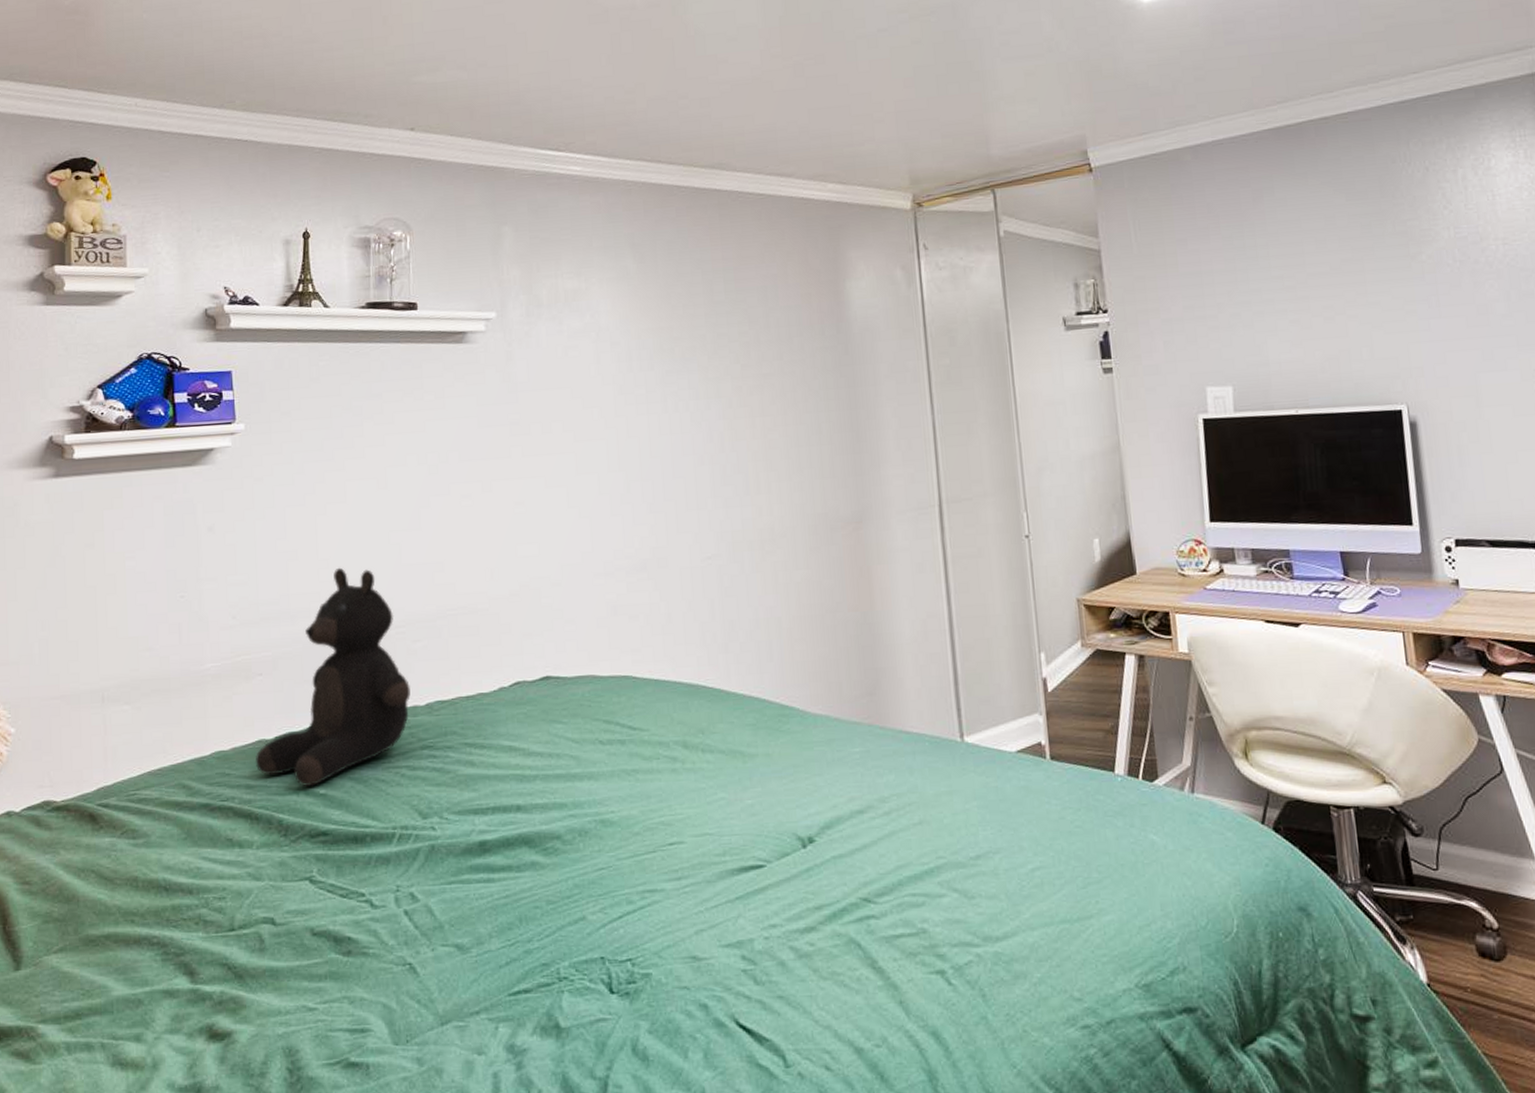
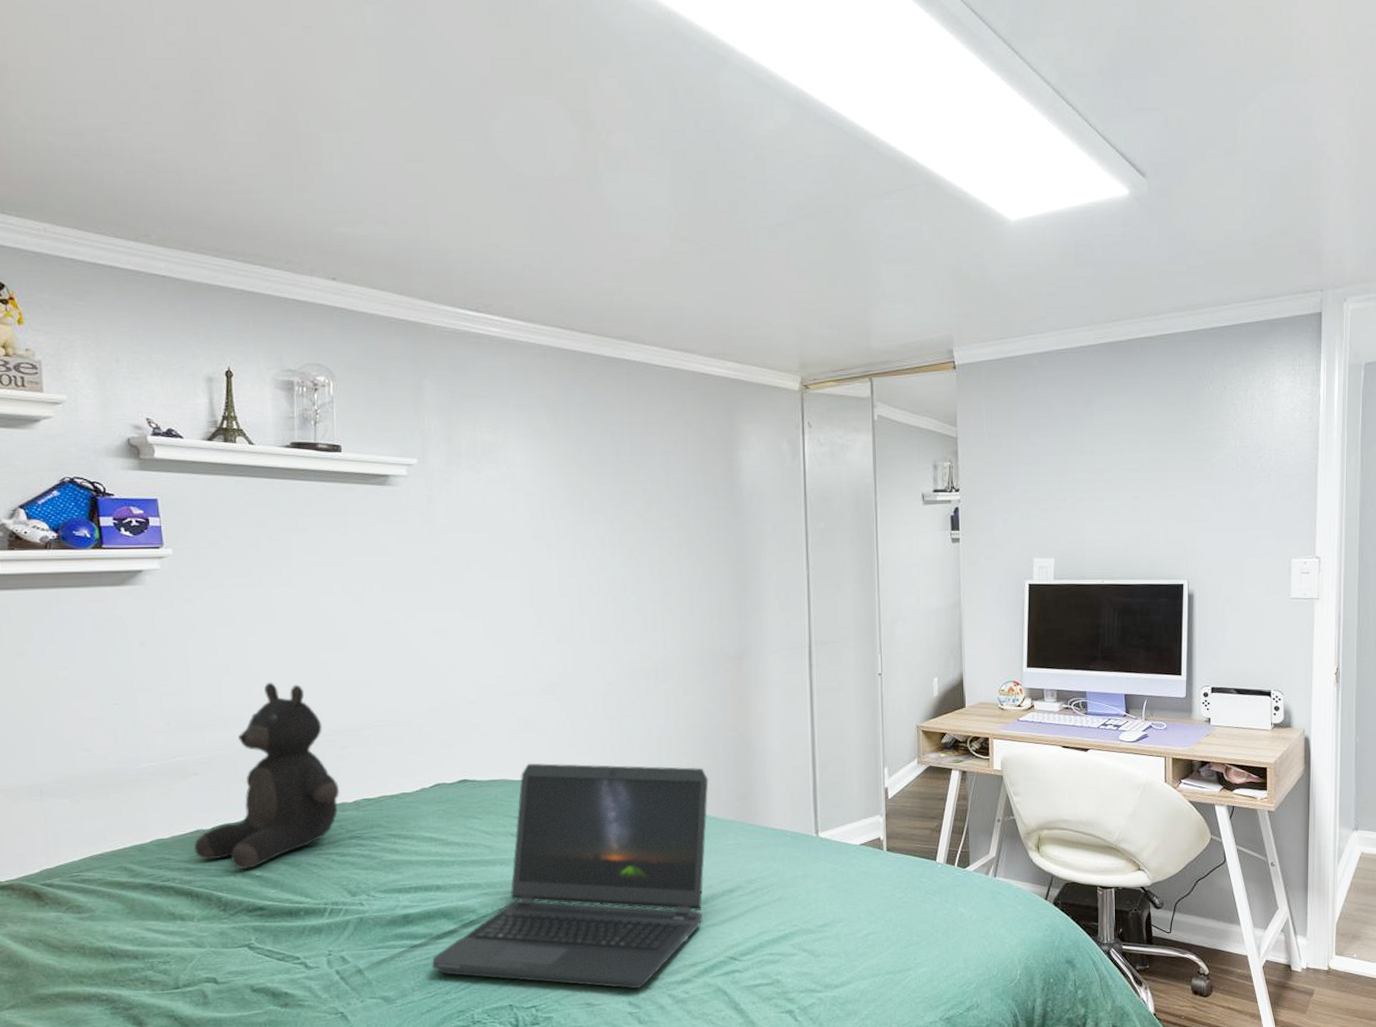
laptop computer: none [511,654,828,939] -> present [432,762,709,990]

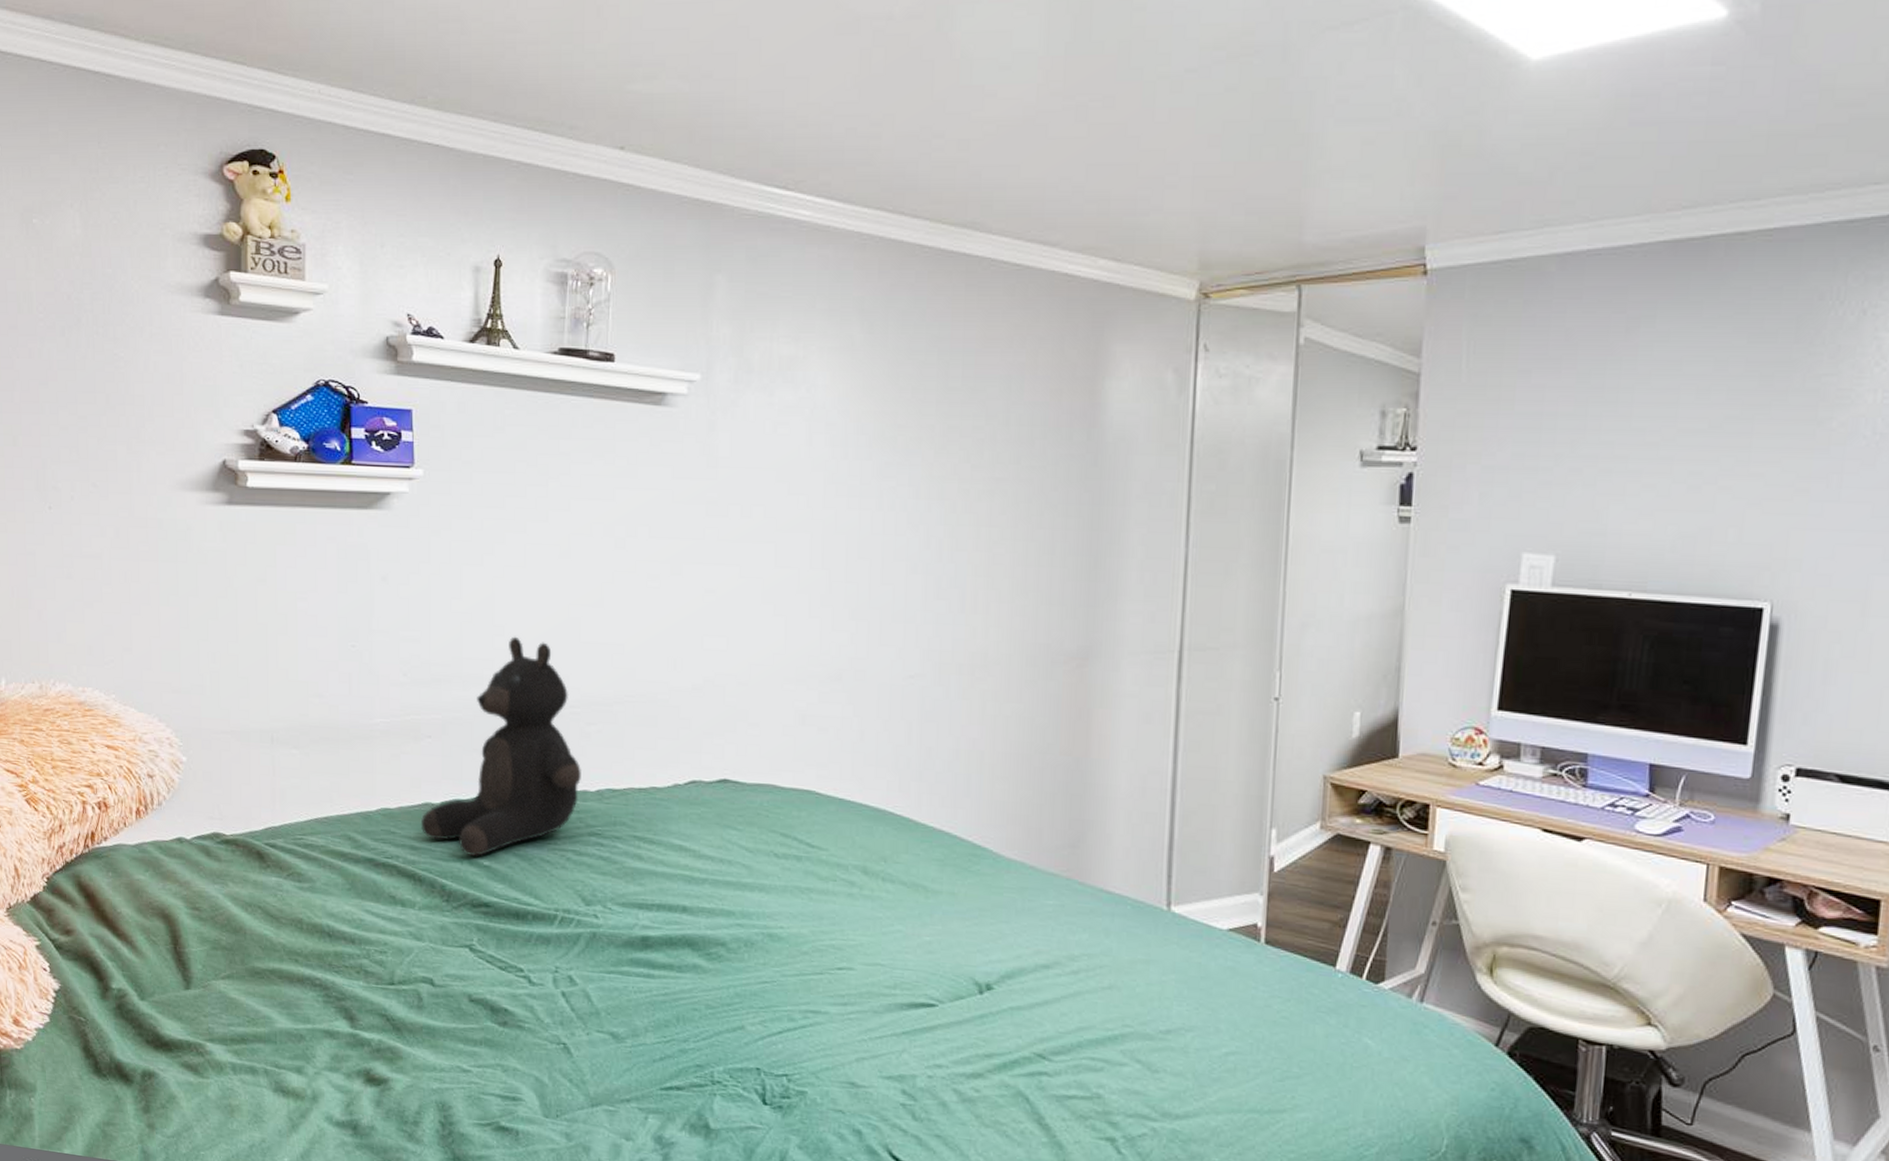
laptop computer: present [432,762,709,990] -> none [670,767,1028,1076]

